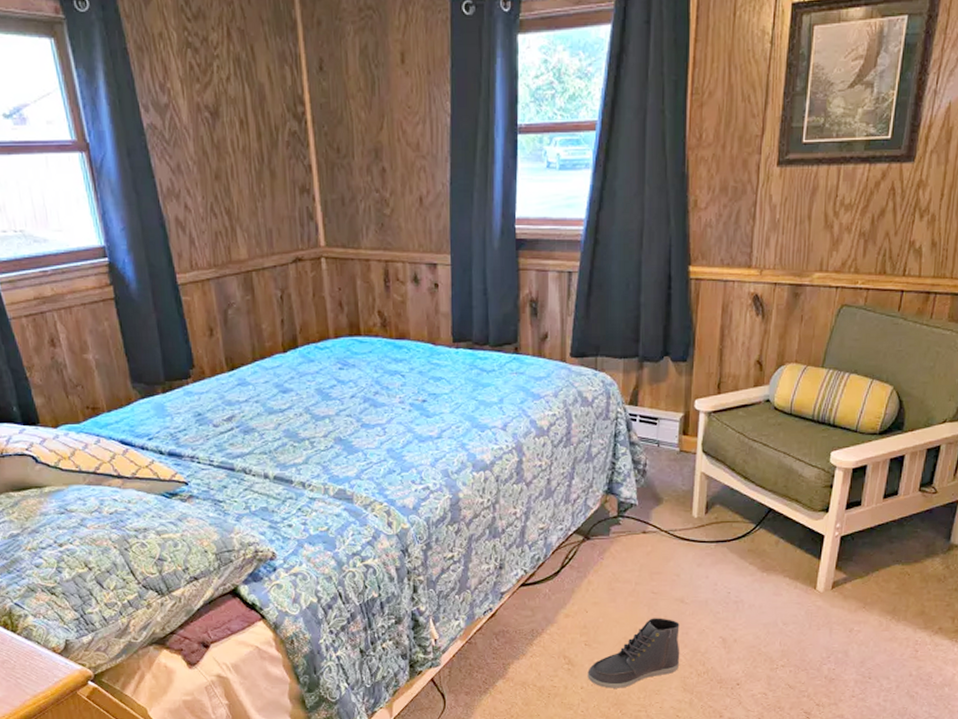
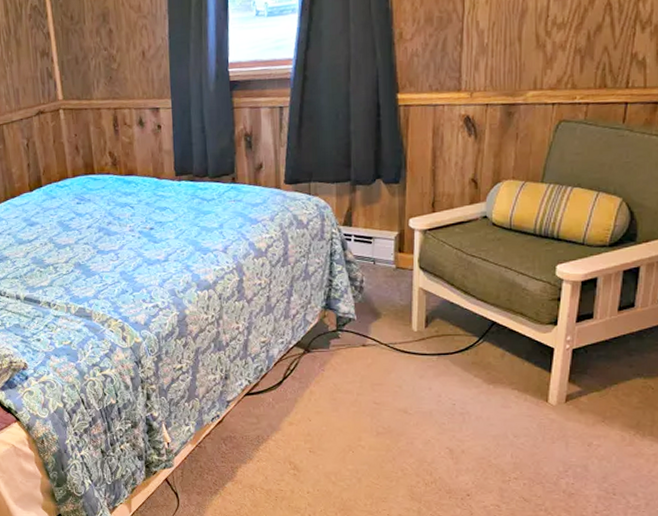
sneaker: present [587,618,680,689] -> none [313,427,406,494]

